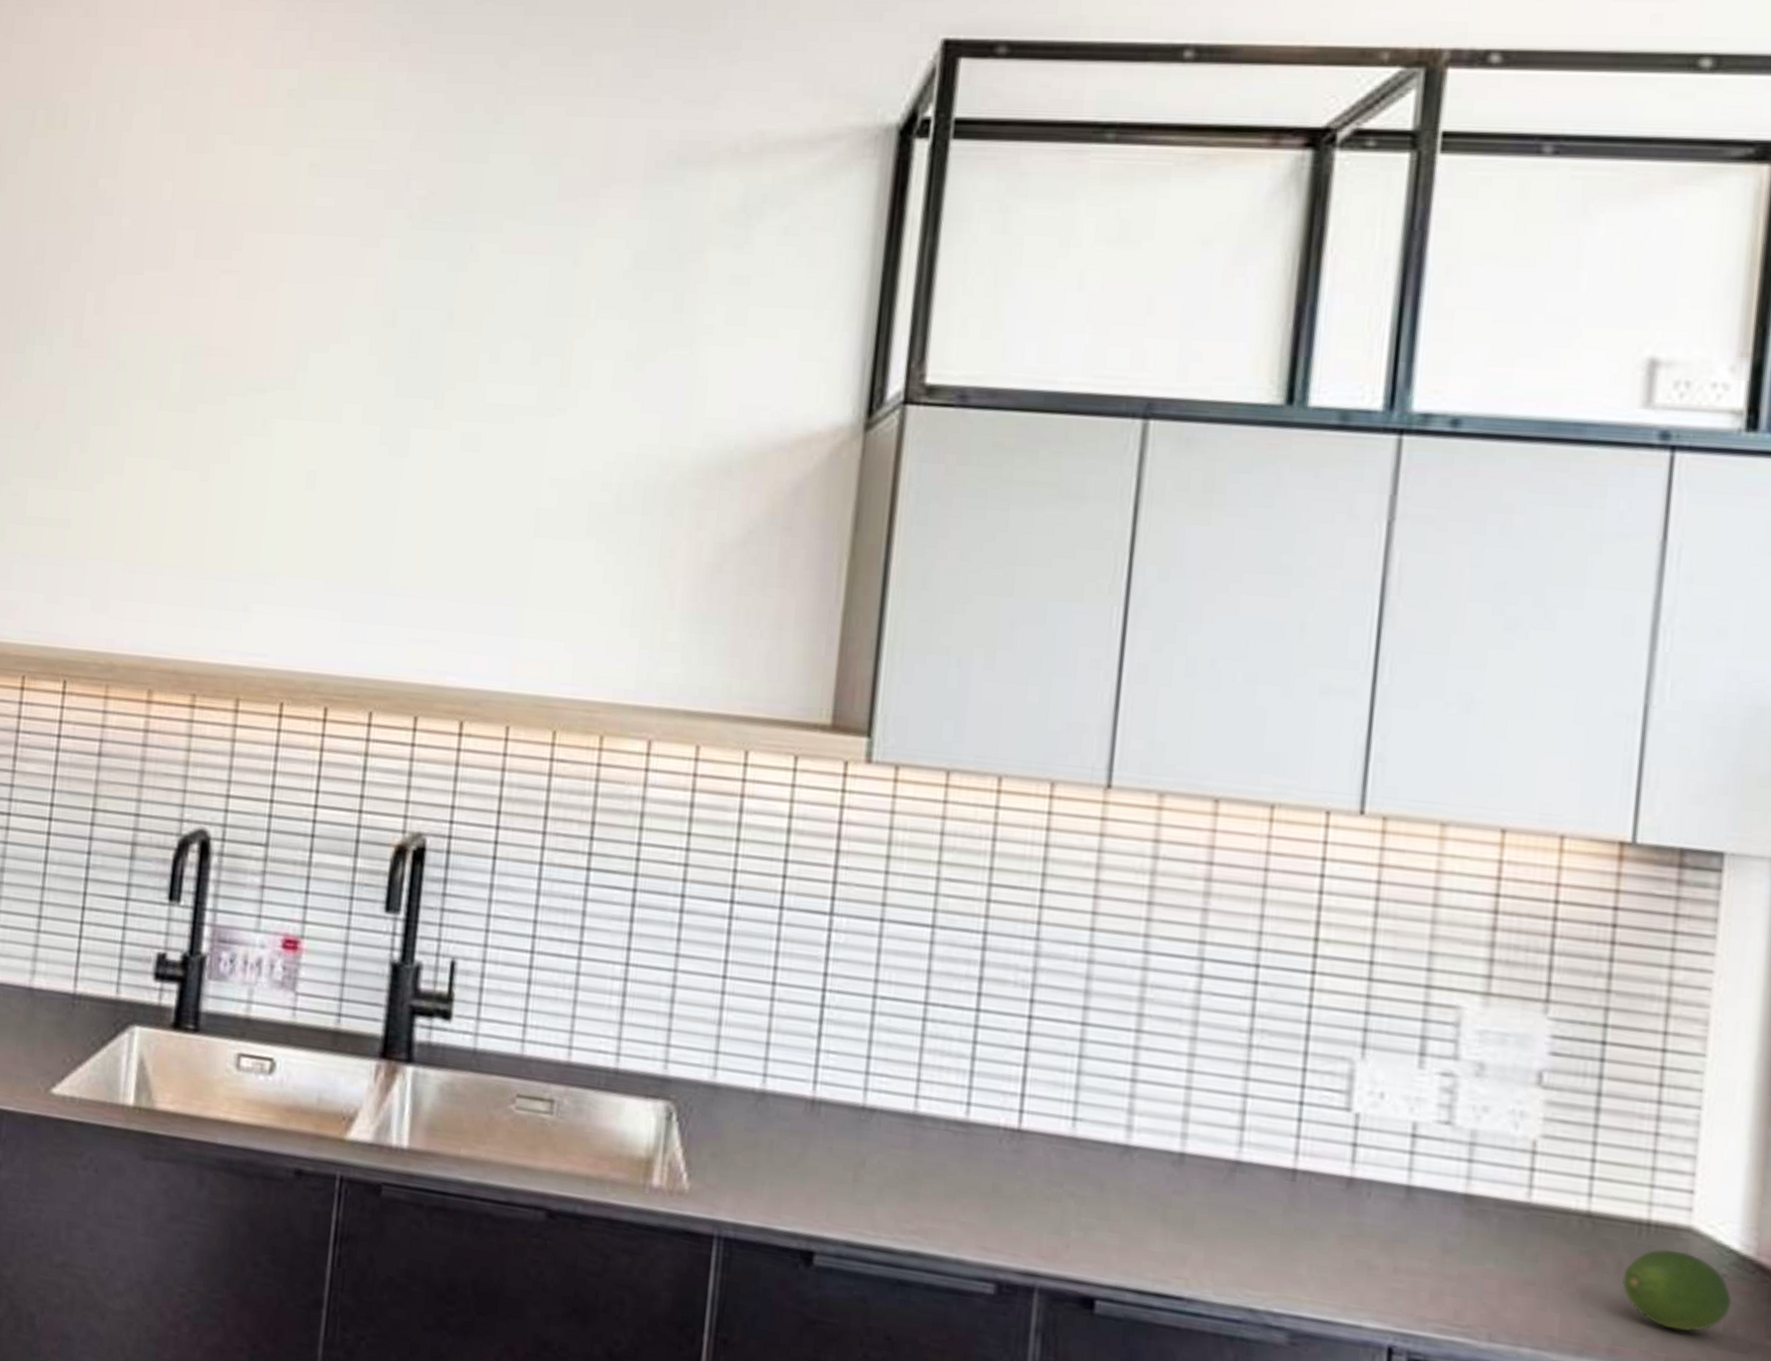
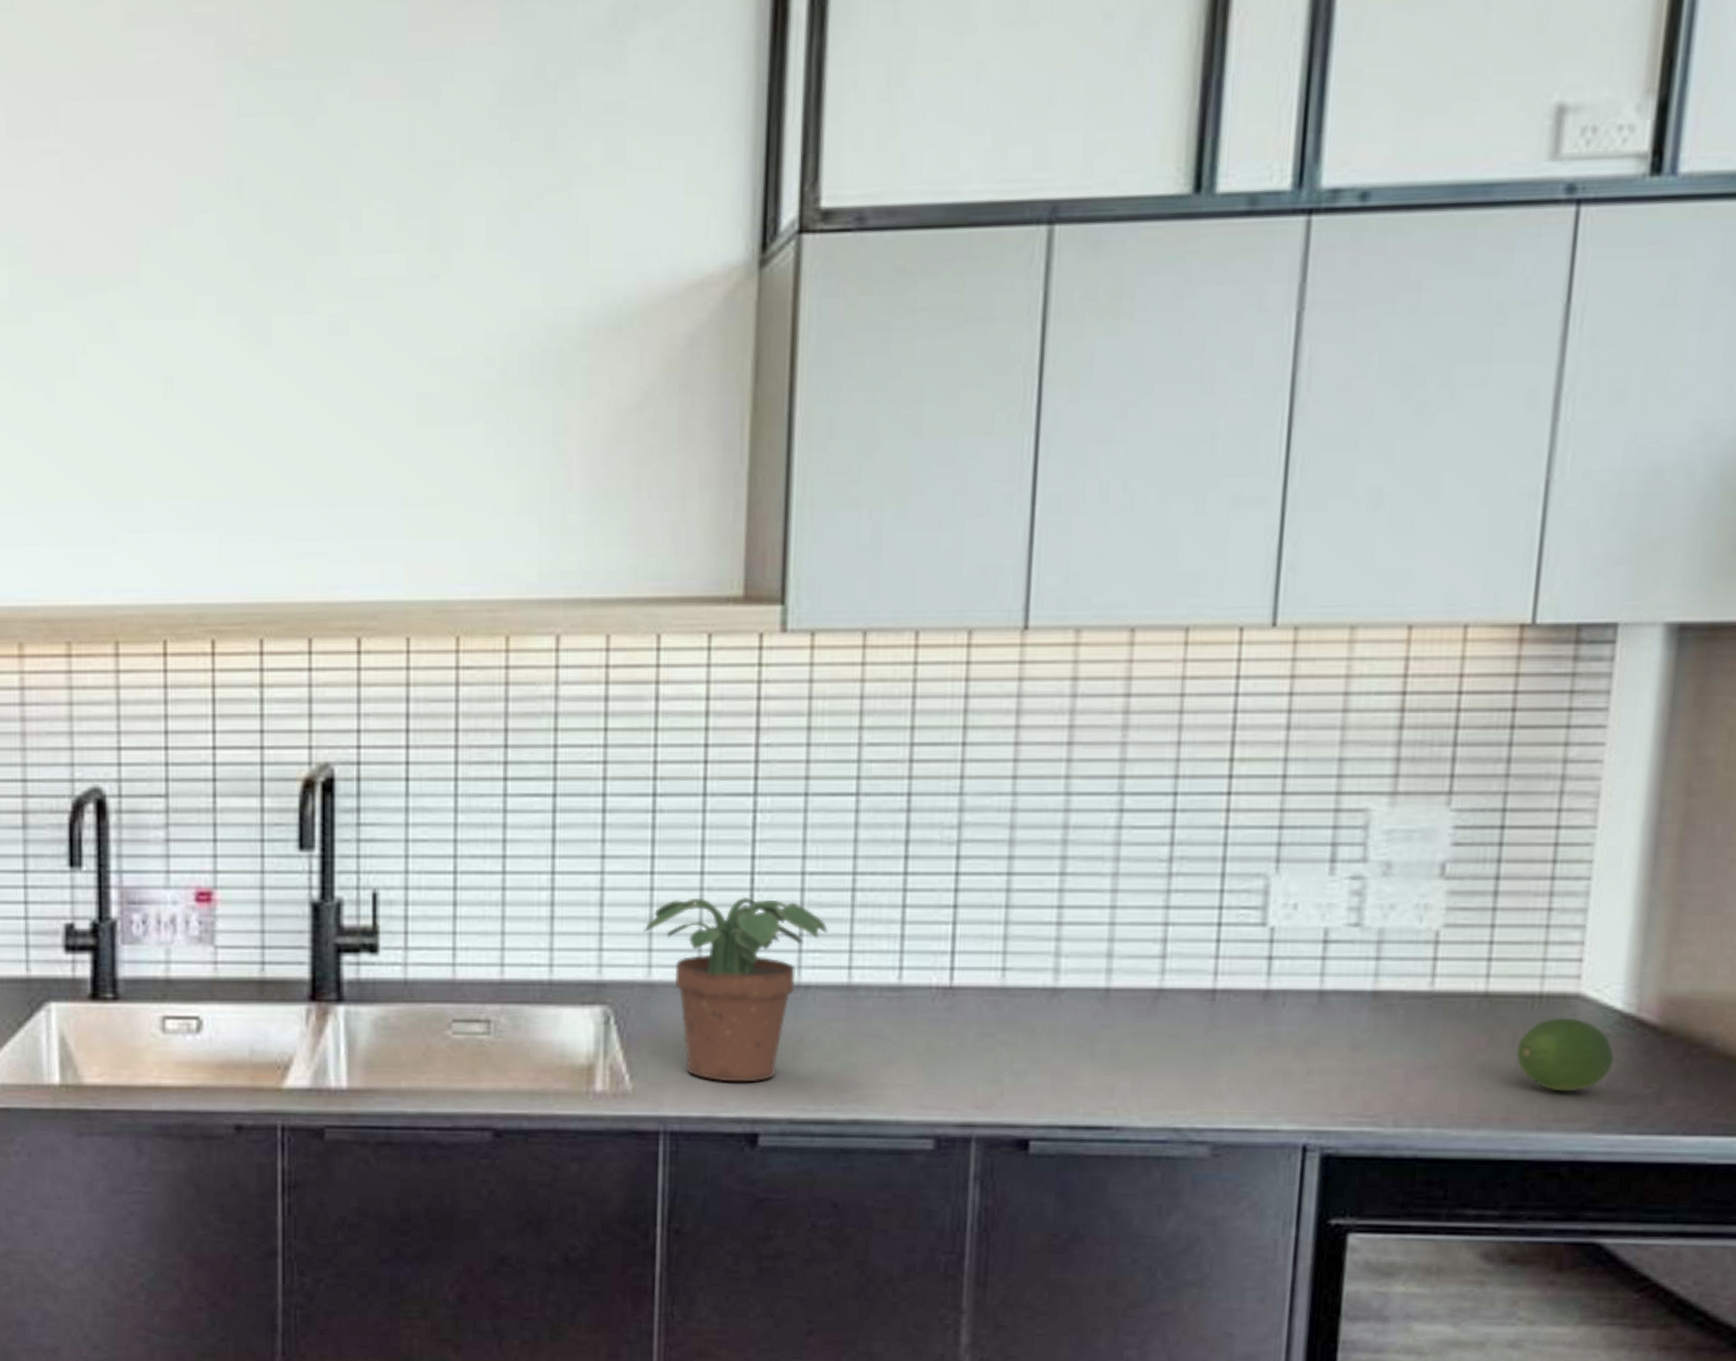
potted plant: none [711,1006,898,1200] -> present [642,896,829,1082]

